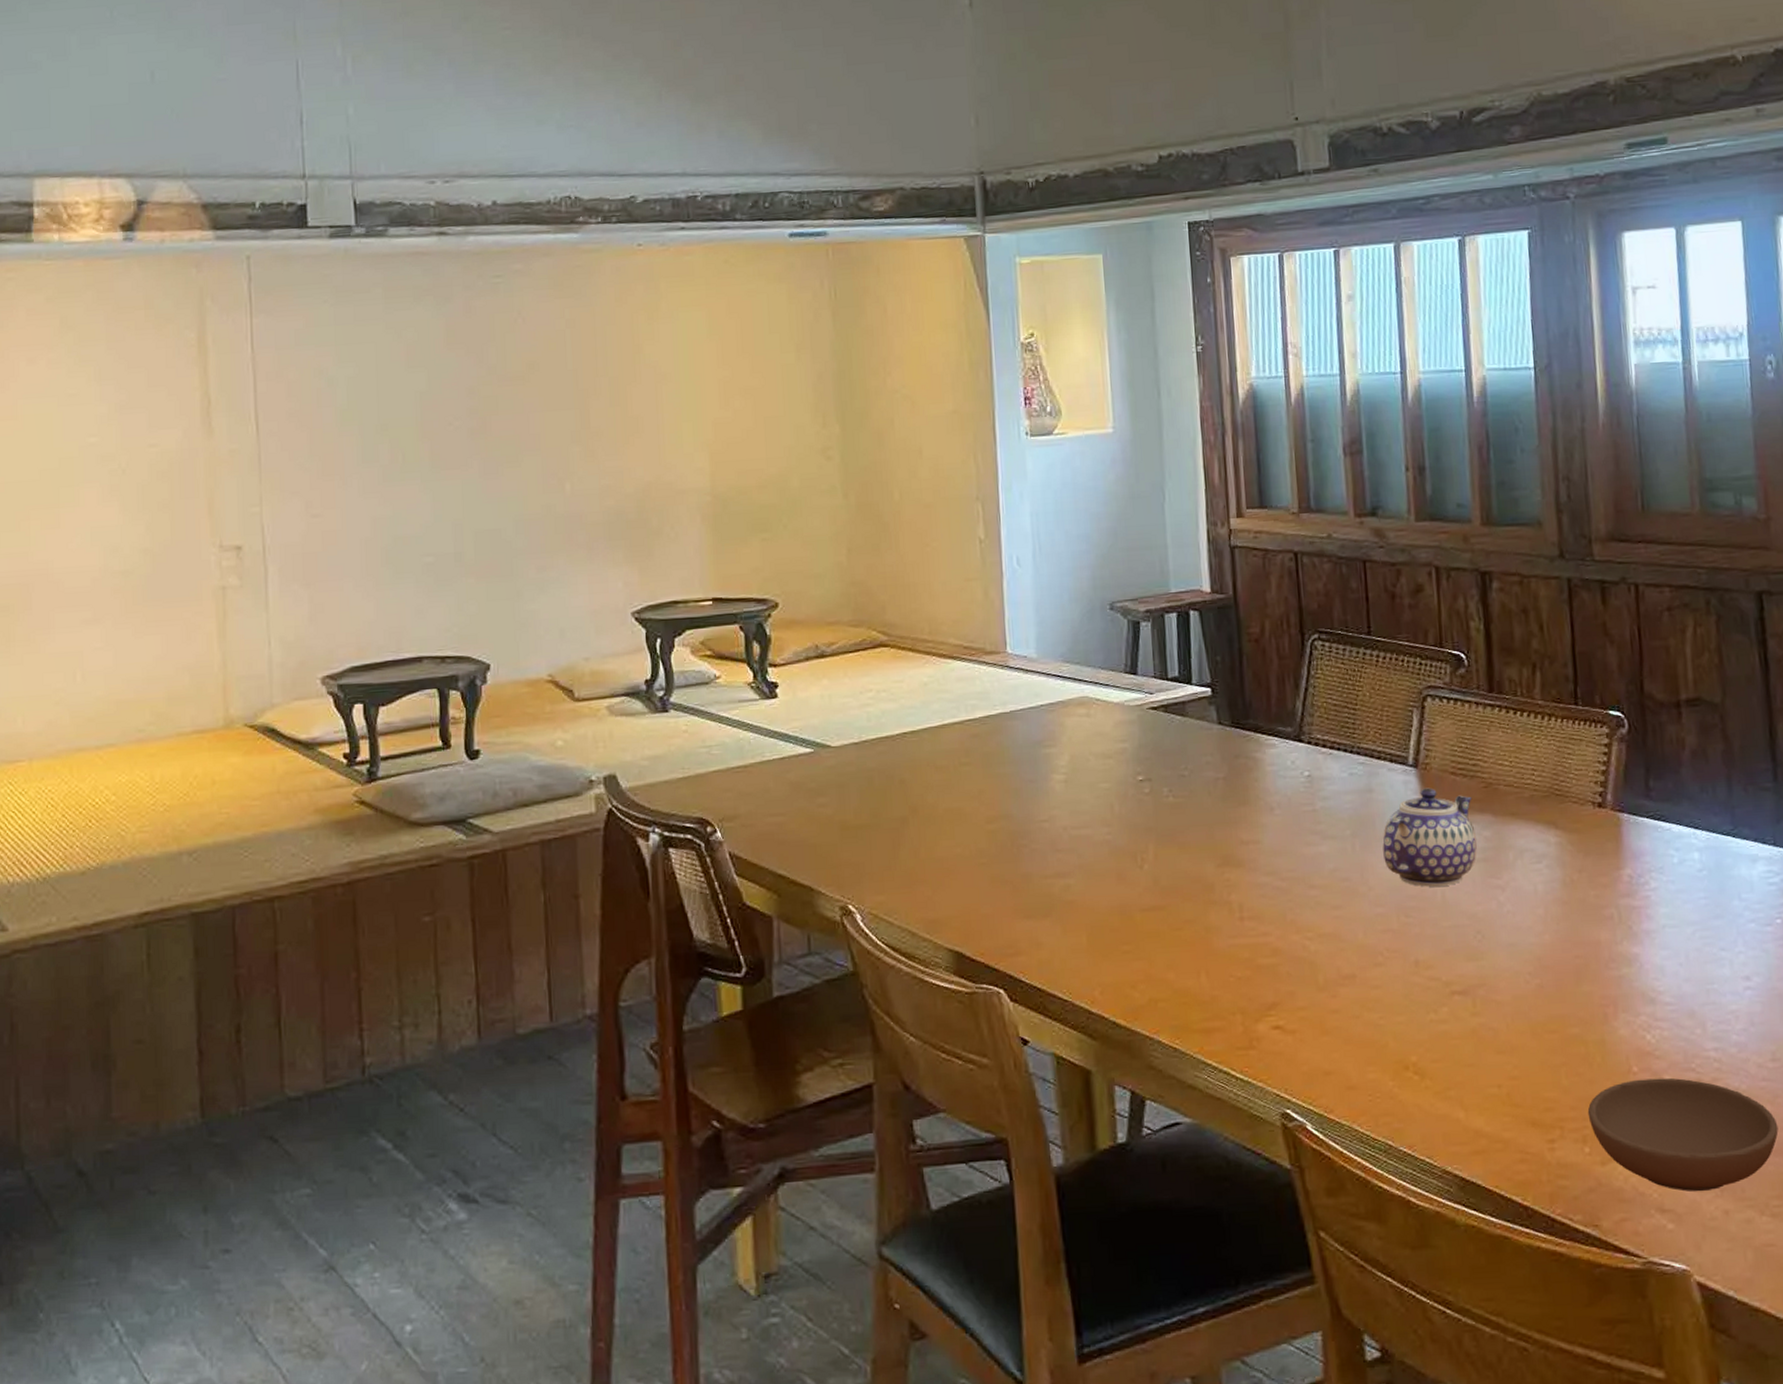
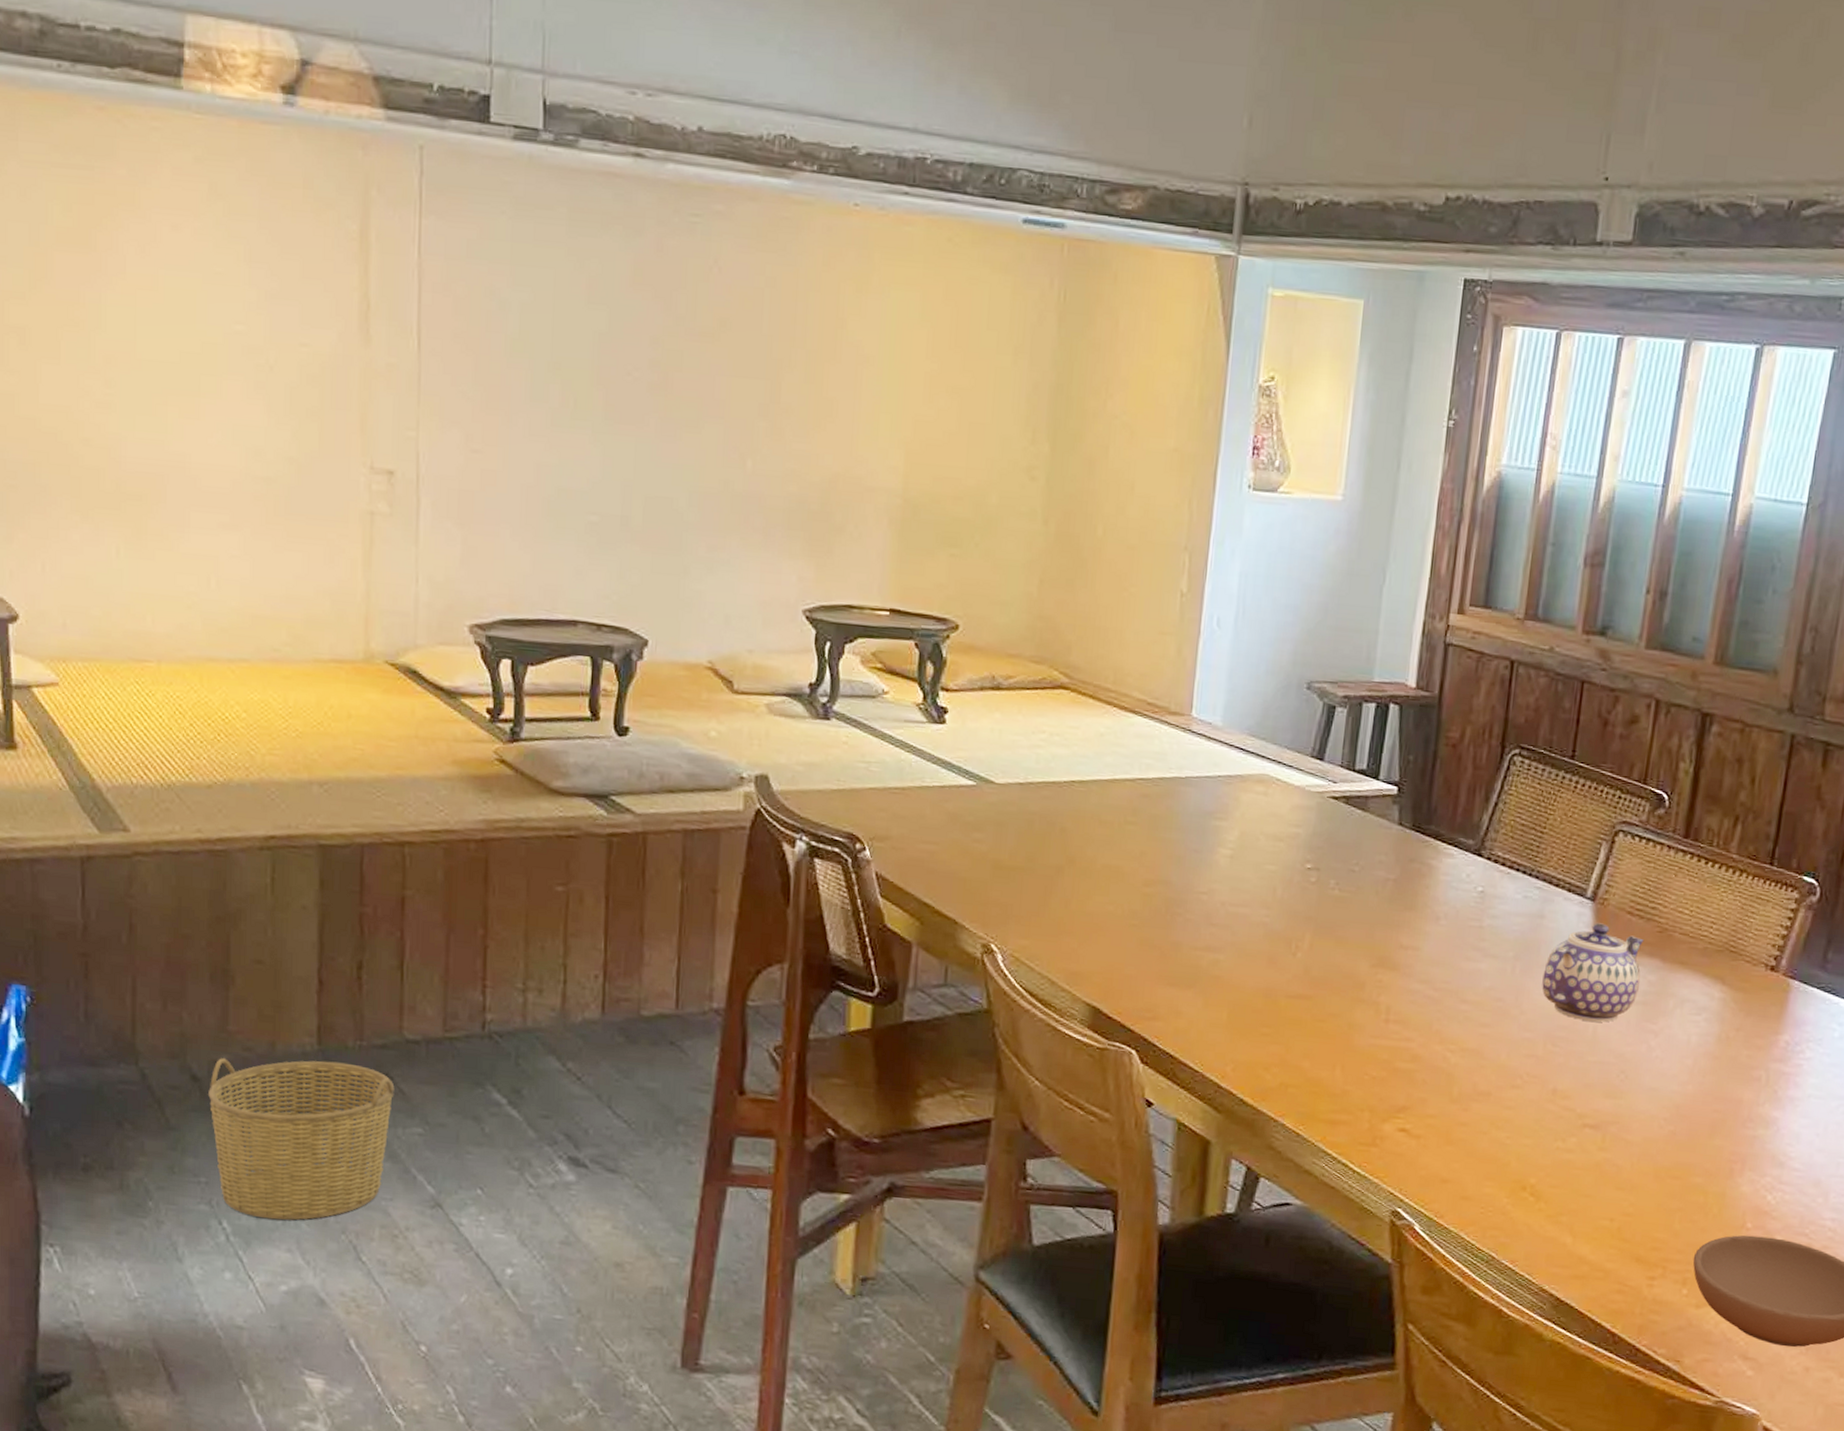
basket: none [95,1132,280,1313] -> present [208,1058,395,1220]

